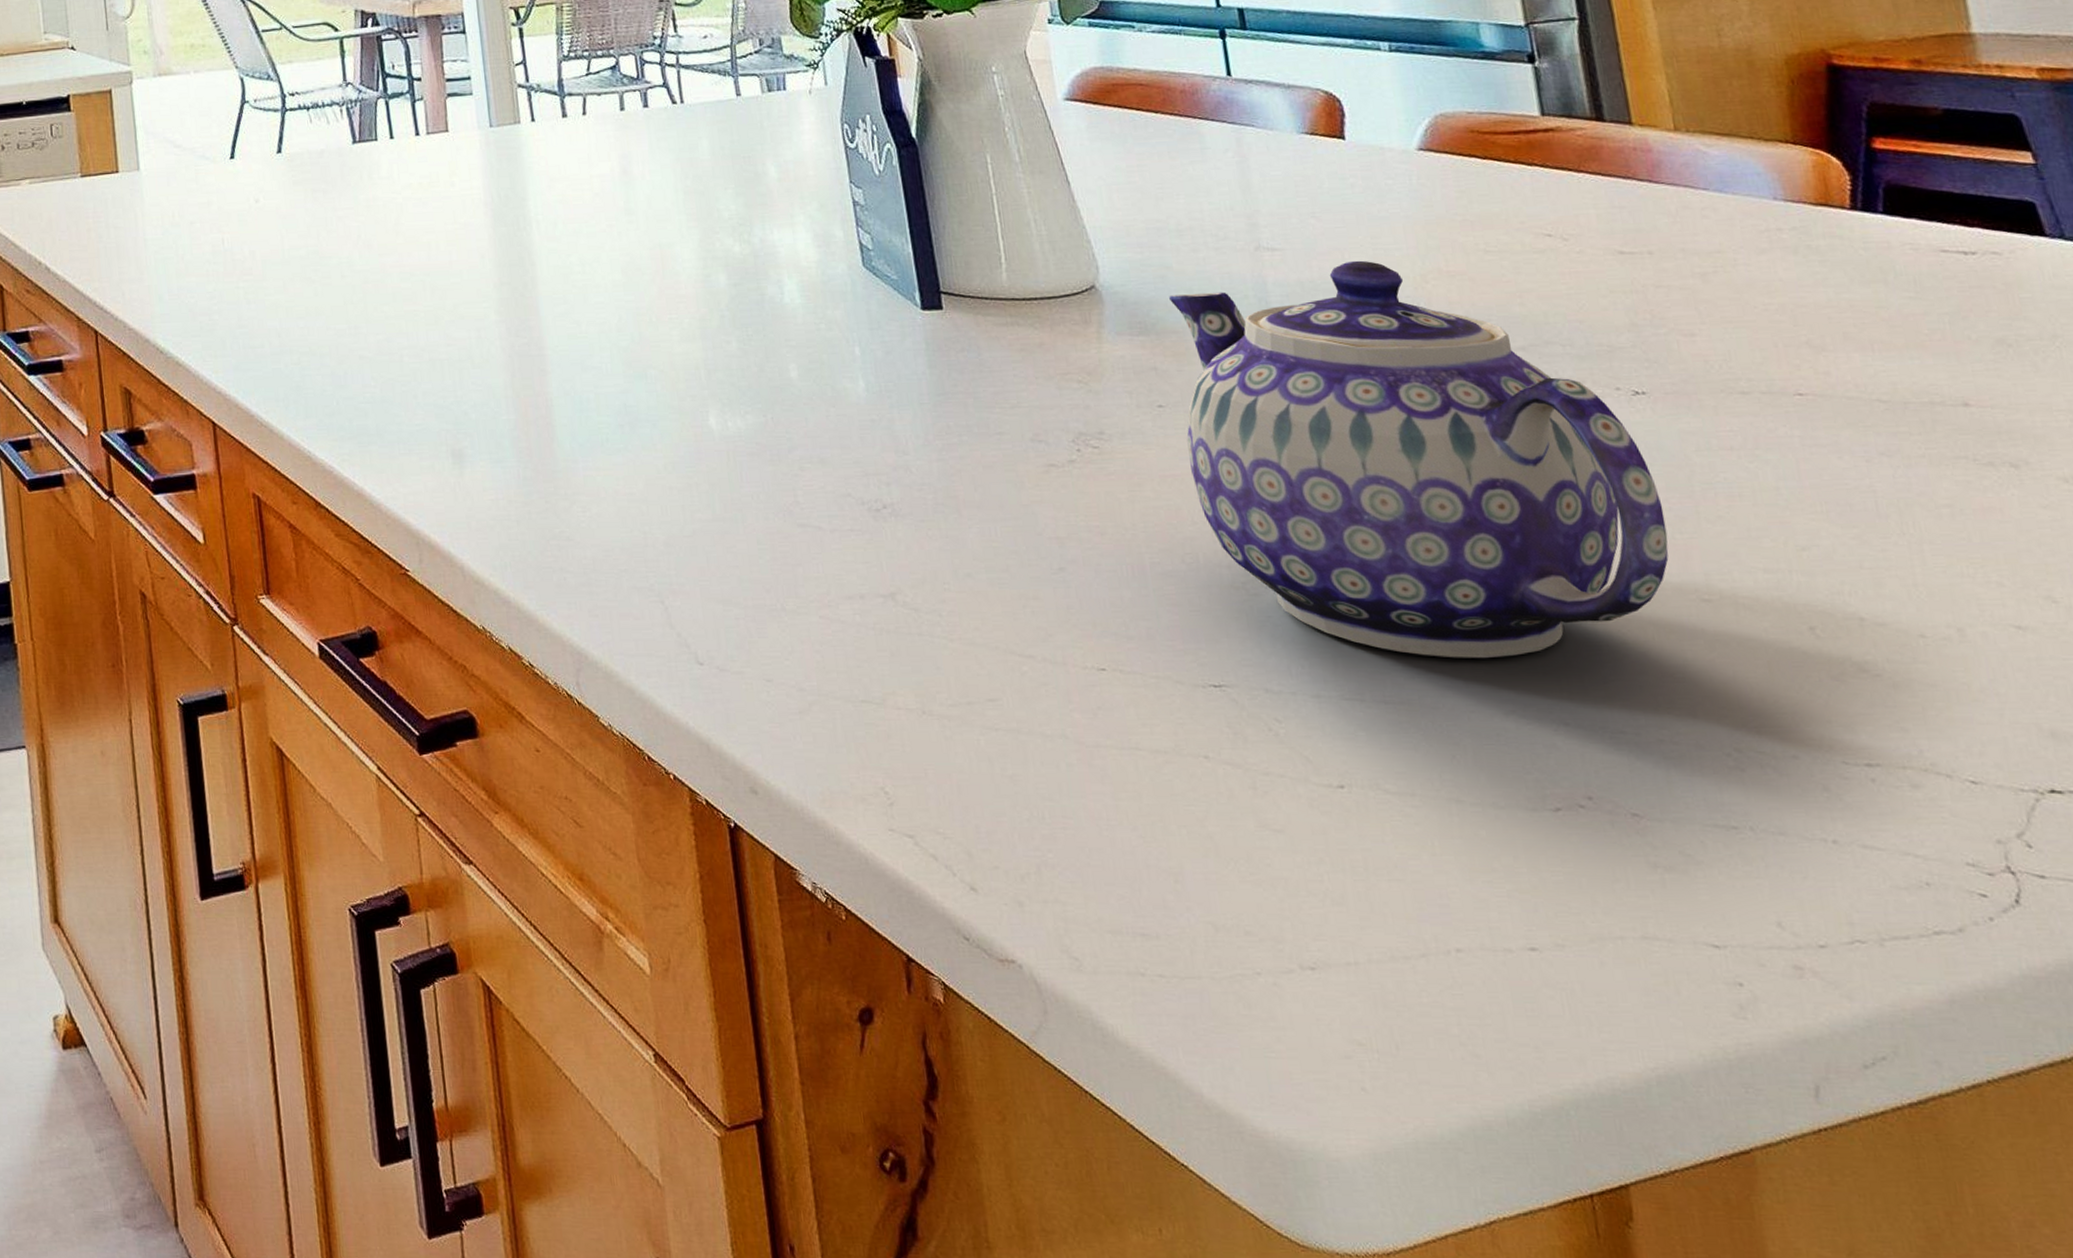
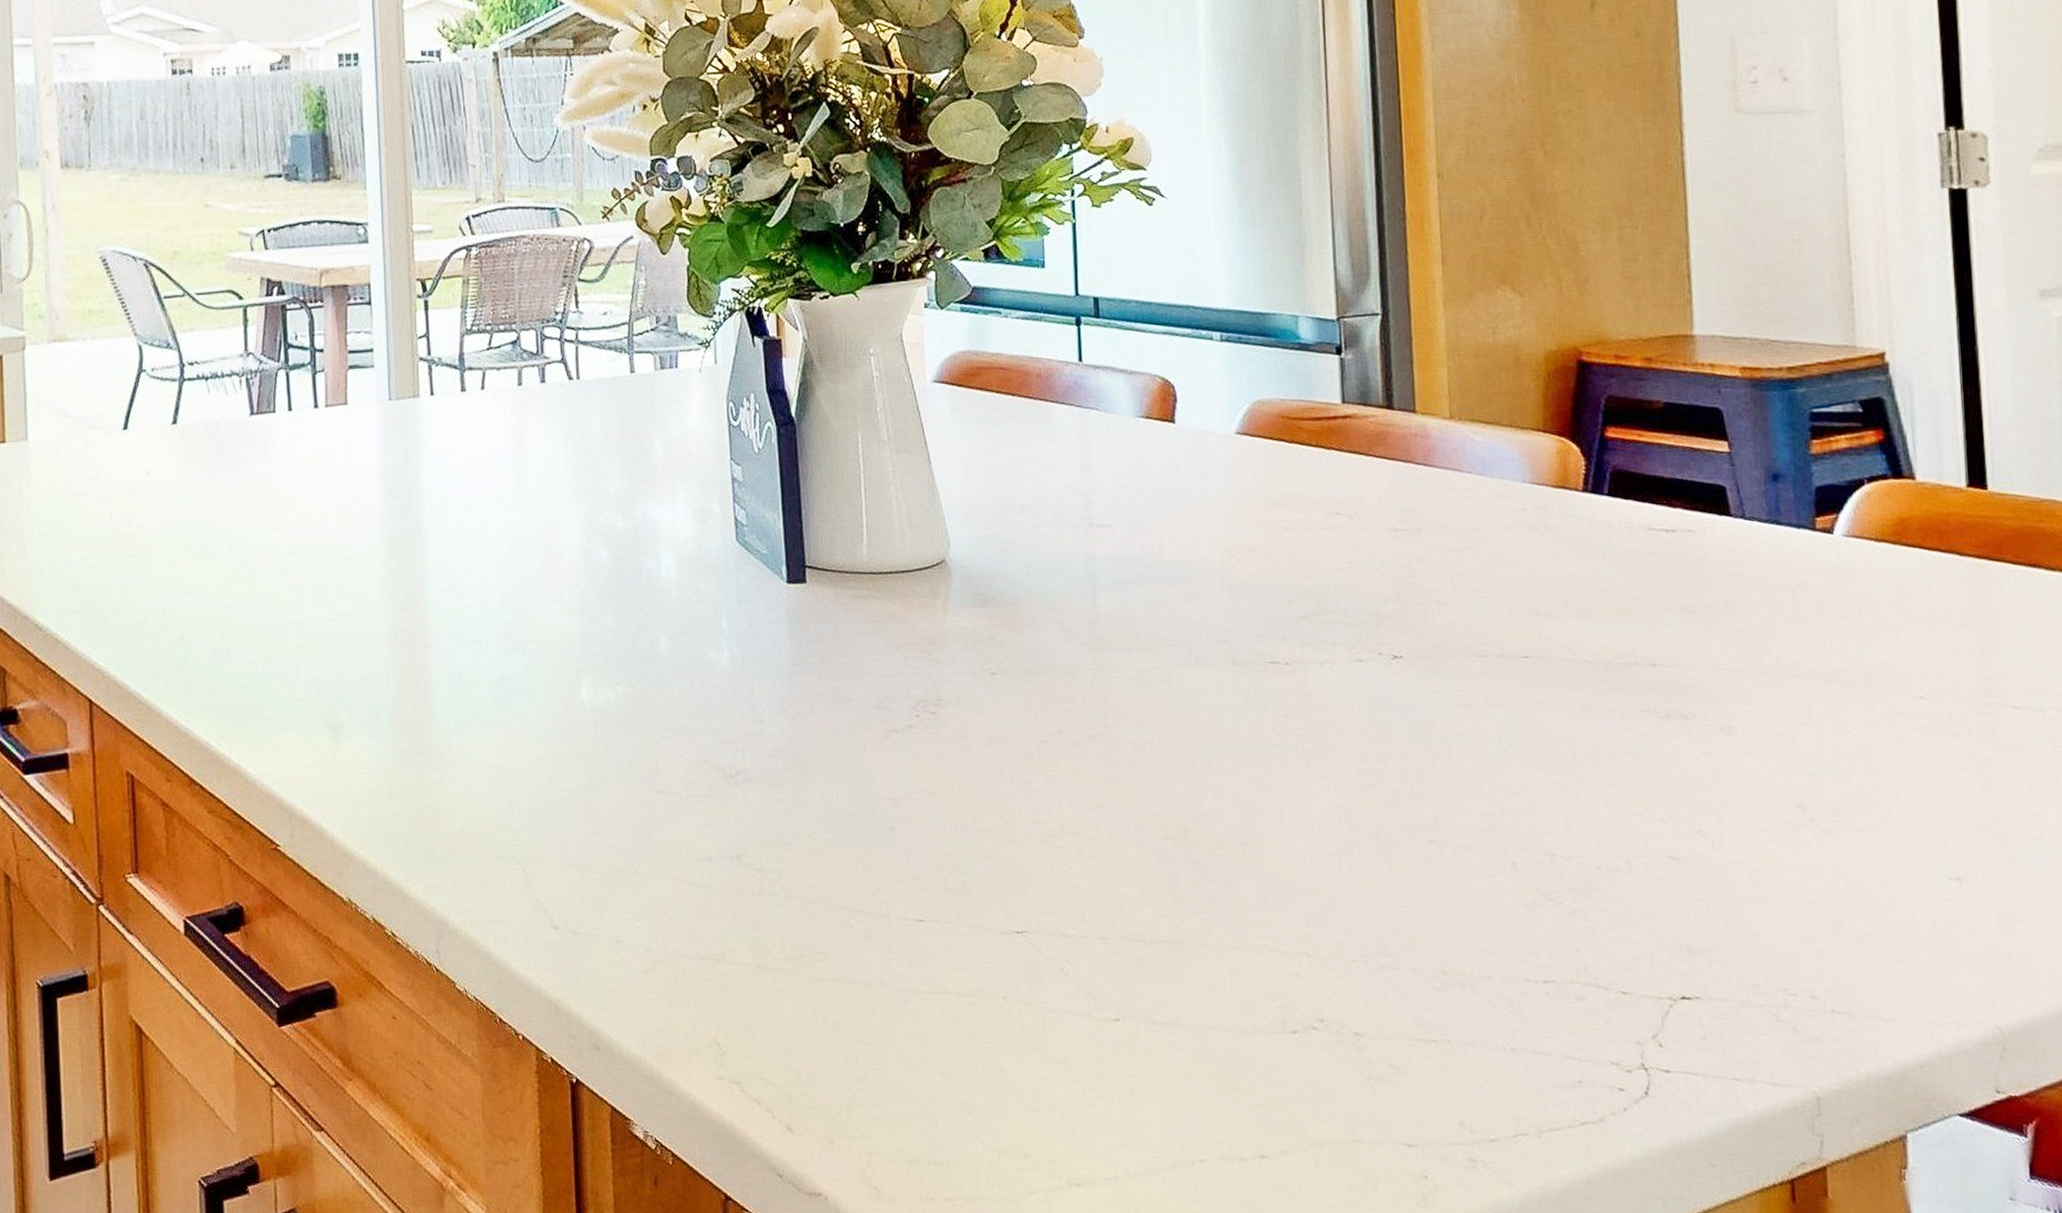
teapot: present [1169,260,1669,658] -> none [1010,536,1408,900]

